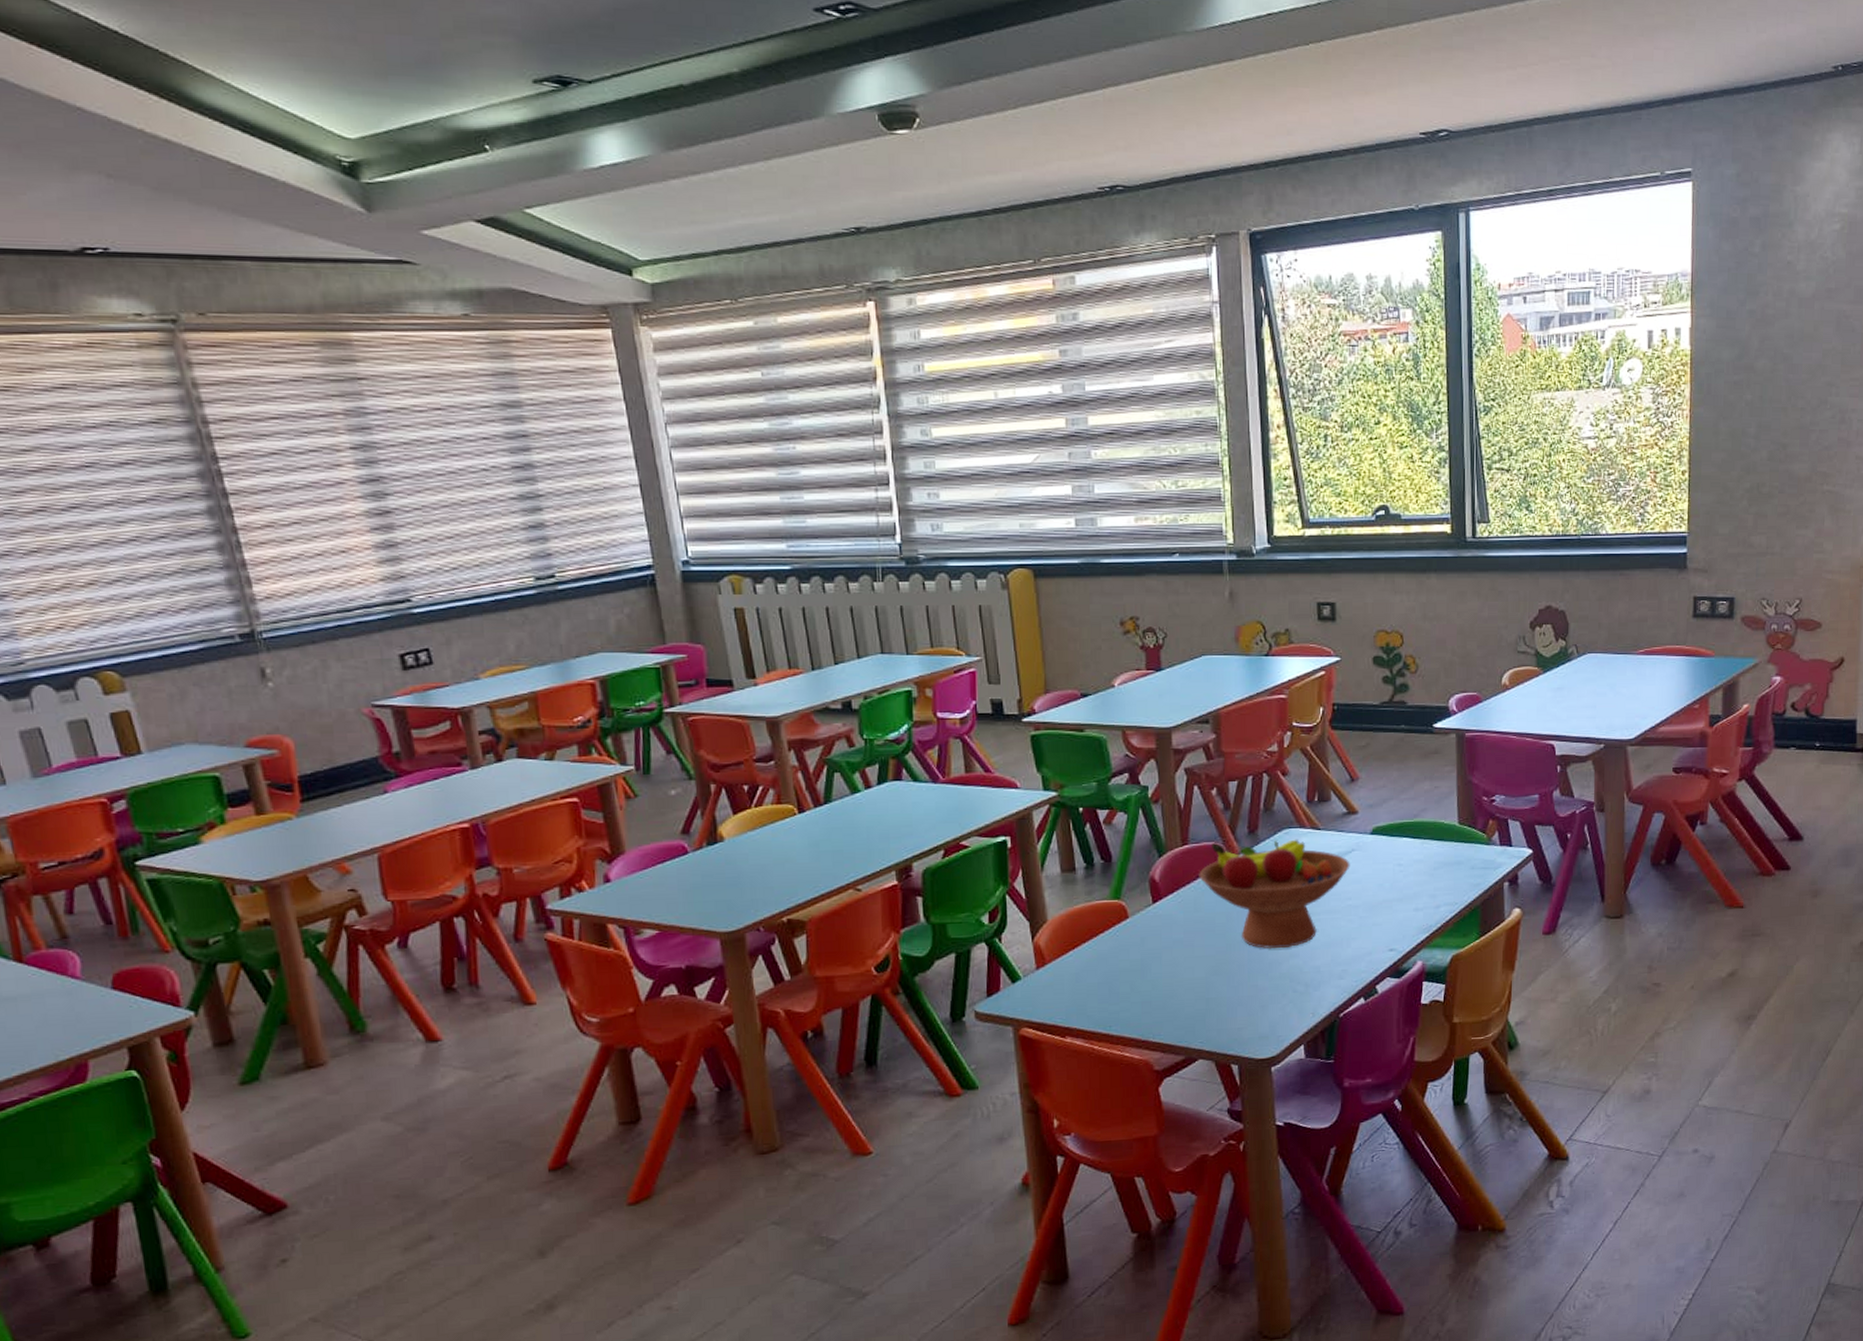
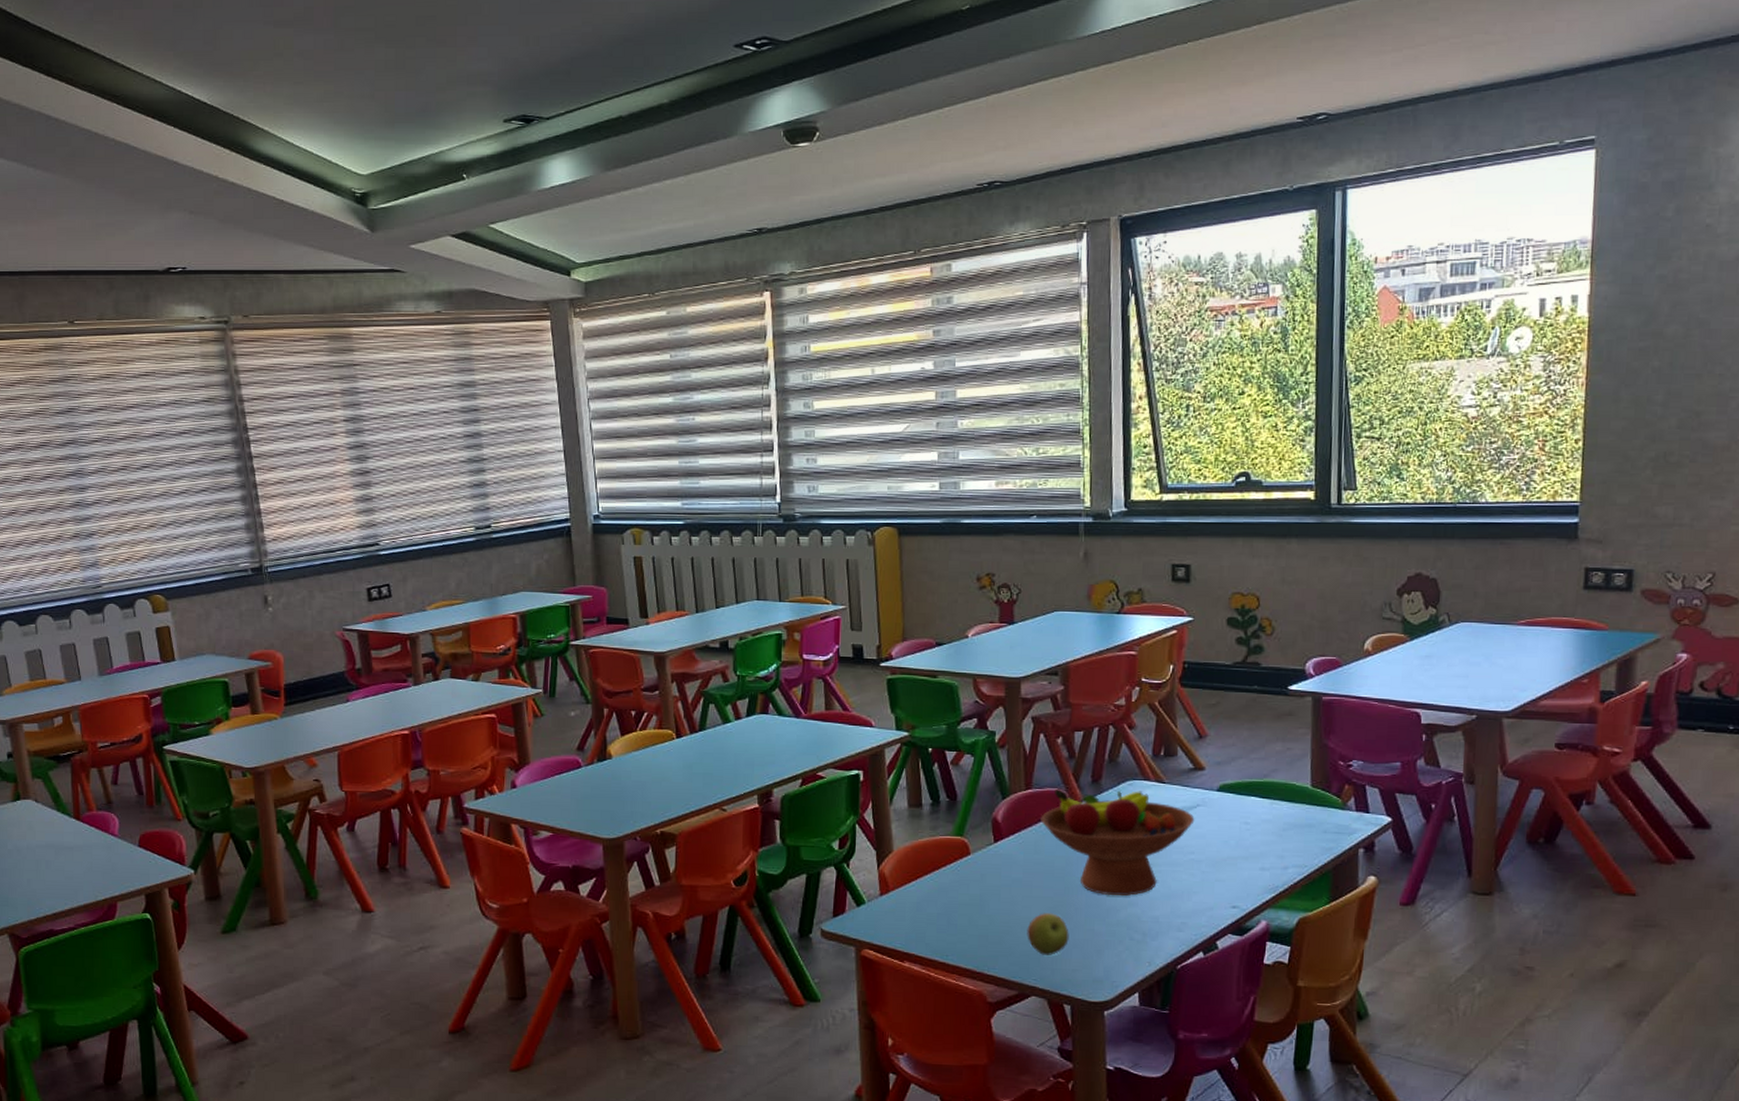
apple: none [1191,972,1233,1016] -> present [1027,913,1069,955]

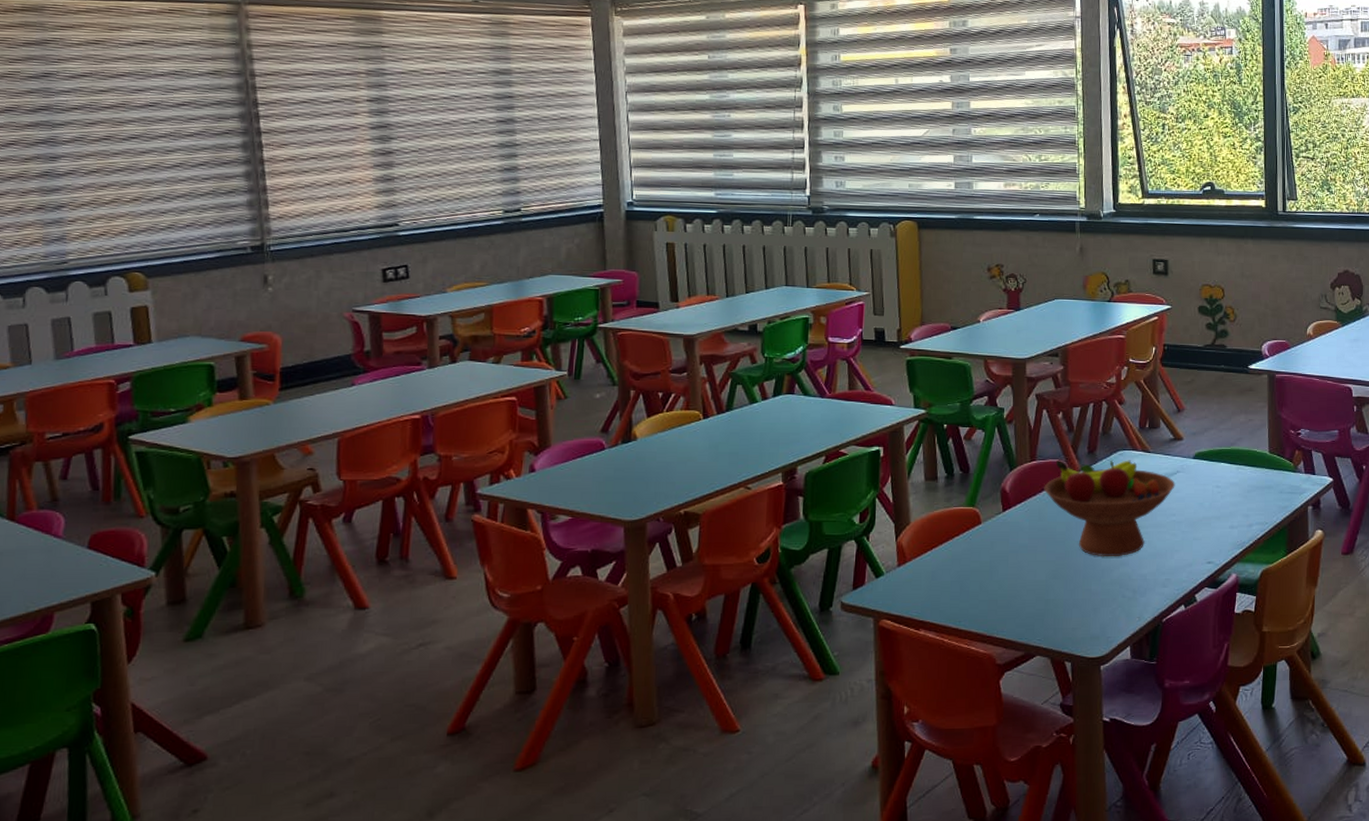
apple: present [1027,913,1069,955] -> none [1032,576,1069,616]

